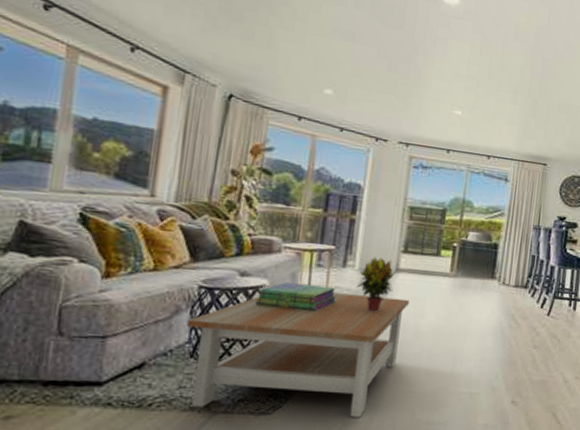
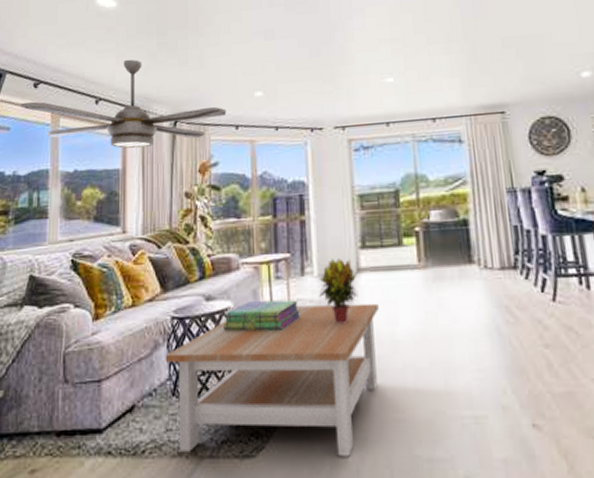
ceiling fan: none [21,12,291,119] -> present [21,59,227,148]

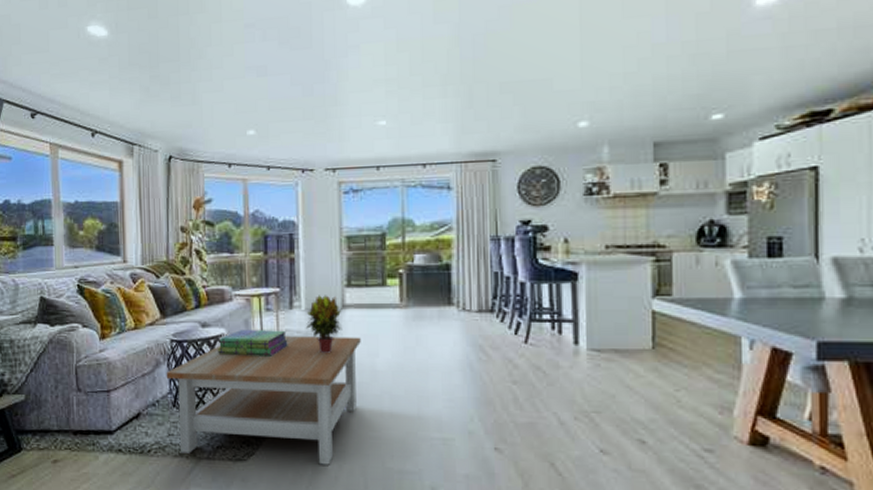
ceiling fan: present [21,59,227,148] -> none [20,92,220,182]

